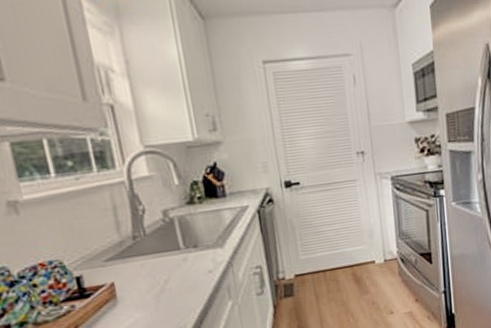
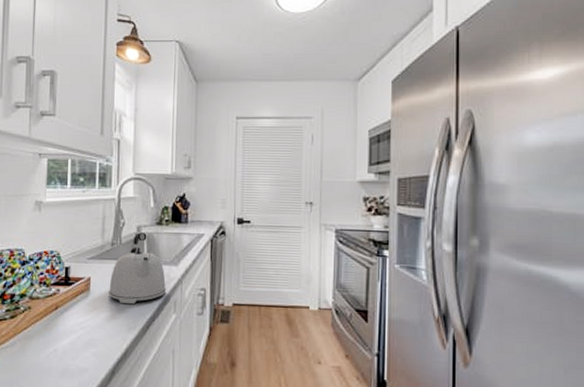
kettle: none [140,216,215,303] -> present [109,232,166,304]

